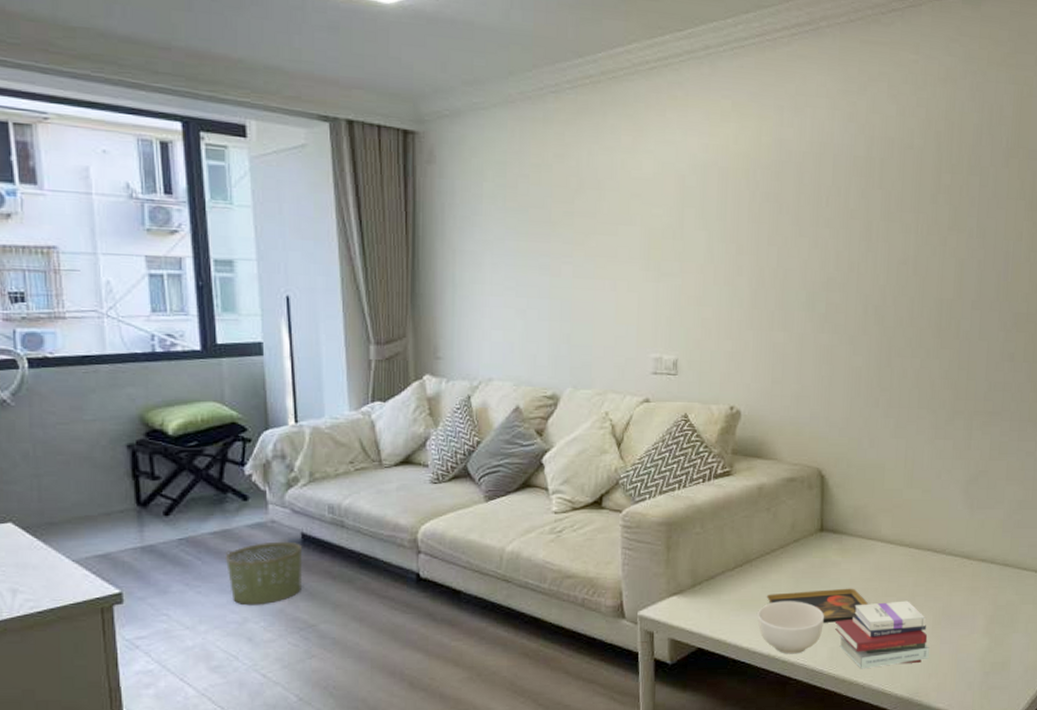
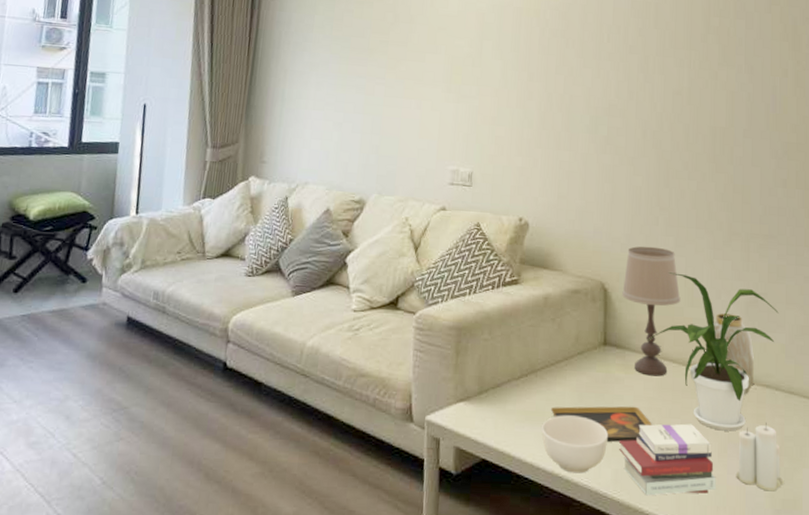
basket: present [225,541,303,606] -> none [57,322,127,384]
table lamp: none [840,429,900,558] -> present [622,246,681,377]
house plant: none [865,455,998,605] -> present [647,272,779,432]
vase: none [924,493,972,570] -> present [706,313,754,395]
candle: none [948,594,994,656] -> present [735,422,784,492]

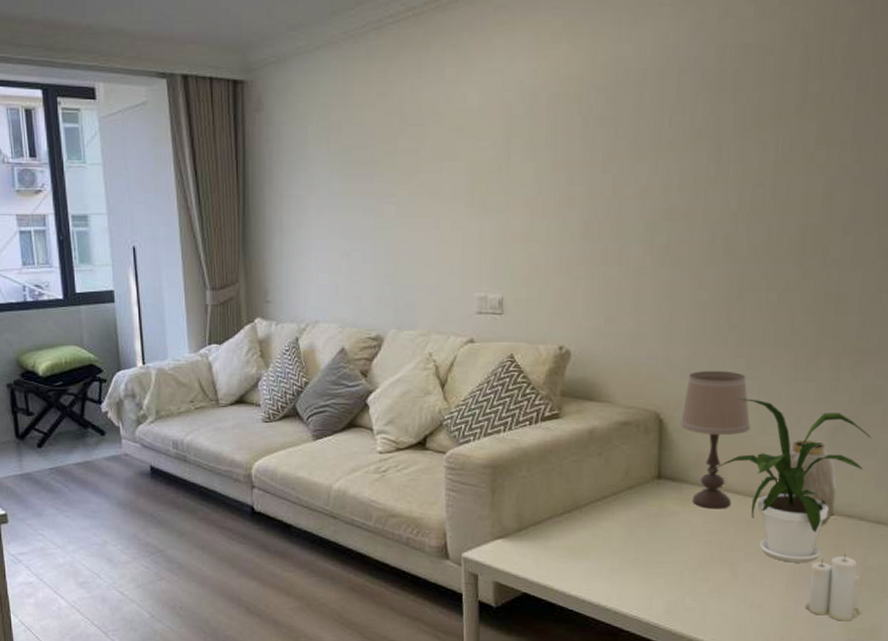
bowl: present [541,415,609,474] -> none [587,550,662,606]
decorative tray: present [550,406,653,442] -> none [596,539,712,575]
books: present [618,423,716,496] -> none [672,556,782,626]

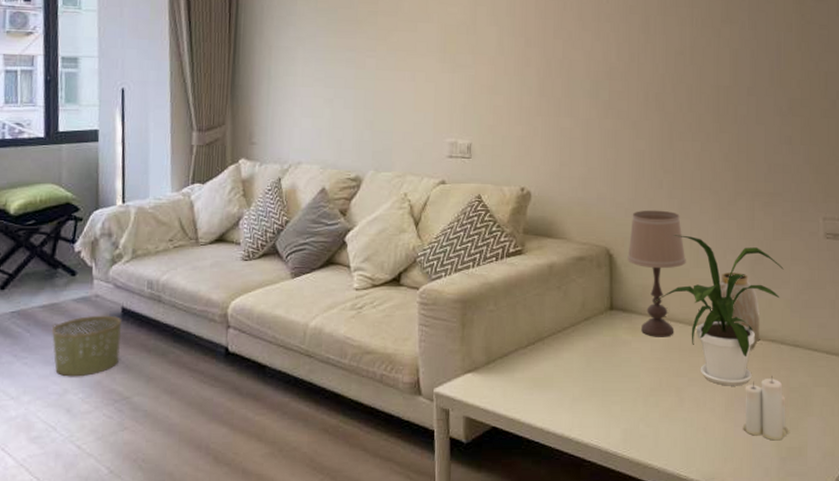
basket: none [87,473,152,530] -> present [51,315,123,377]

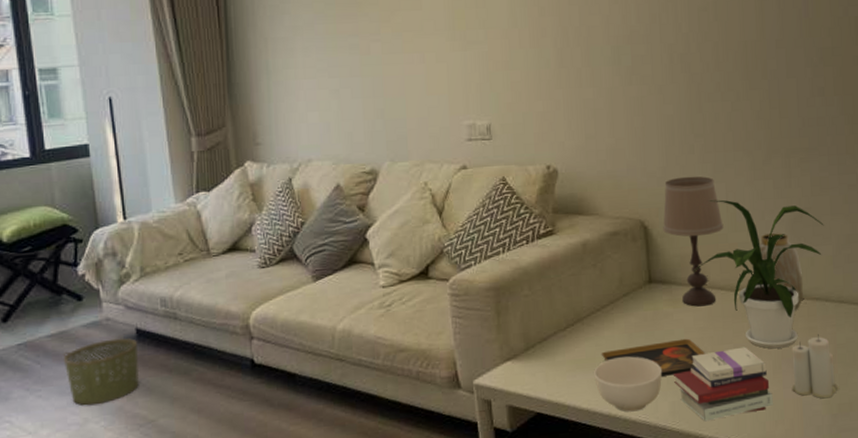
bowl: none [550,380,617,435] -> present [594,356,663,412]
decorative tray: none [558,367,661,403] -> present [601,338,706,377]
books: none [627,381,723,452] -> present [673,346,773,422]

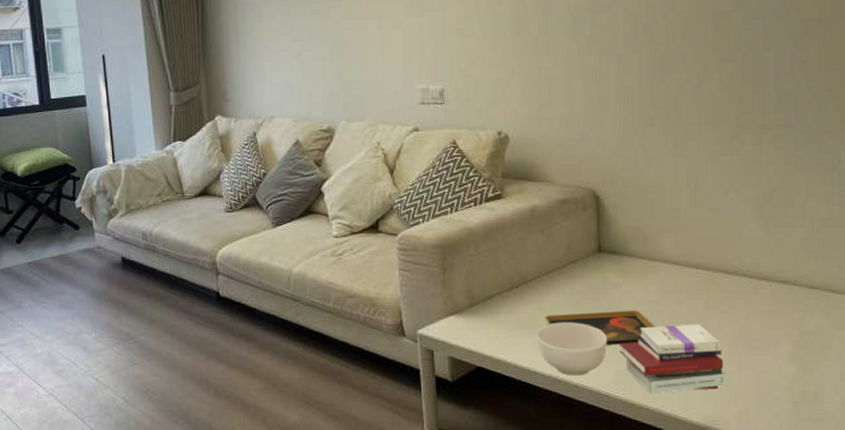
basket: present [62,337,140,406] -> none [63,264,124,319]
table lamp: present [663,176,724,307] -> none [616,148,682,280]
house plant: present [693,199,824,349] -> none [646,174,797,329]
vase: present [754,233,803,311] -> none [713,211,768,292]
candle: present [791,333,839,399] -> none [748,317,803,385]

